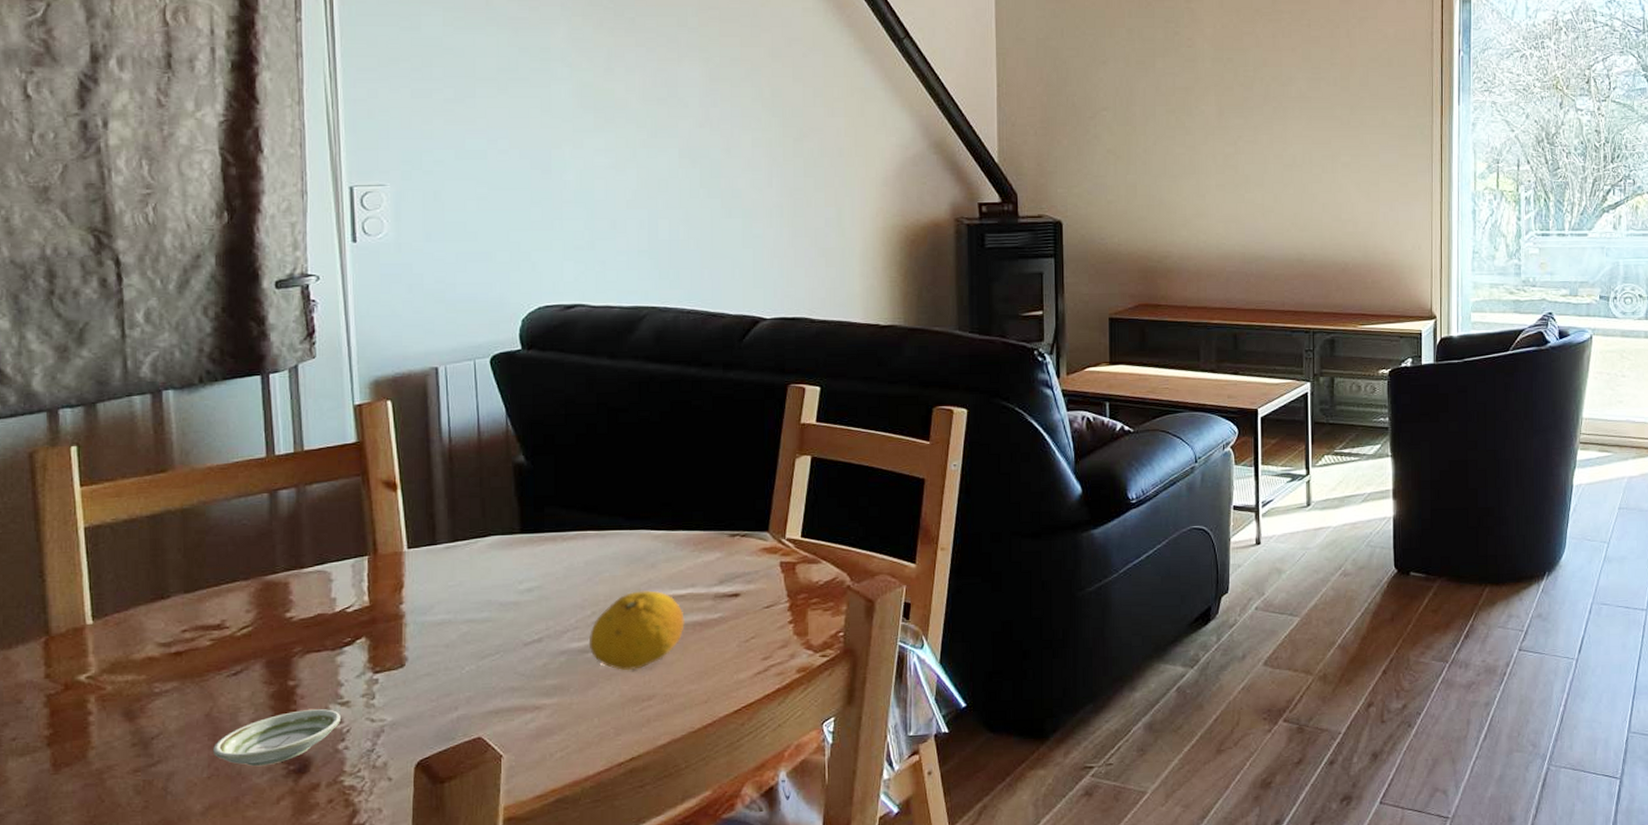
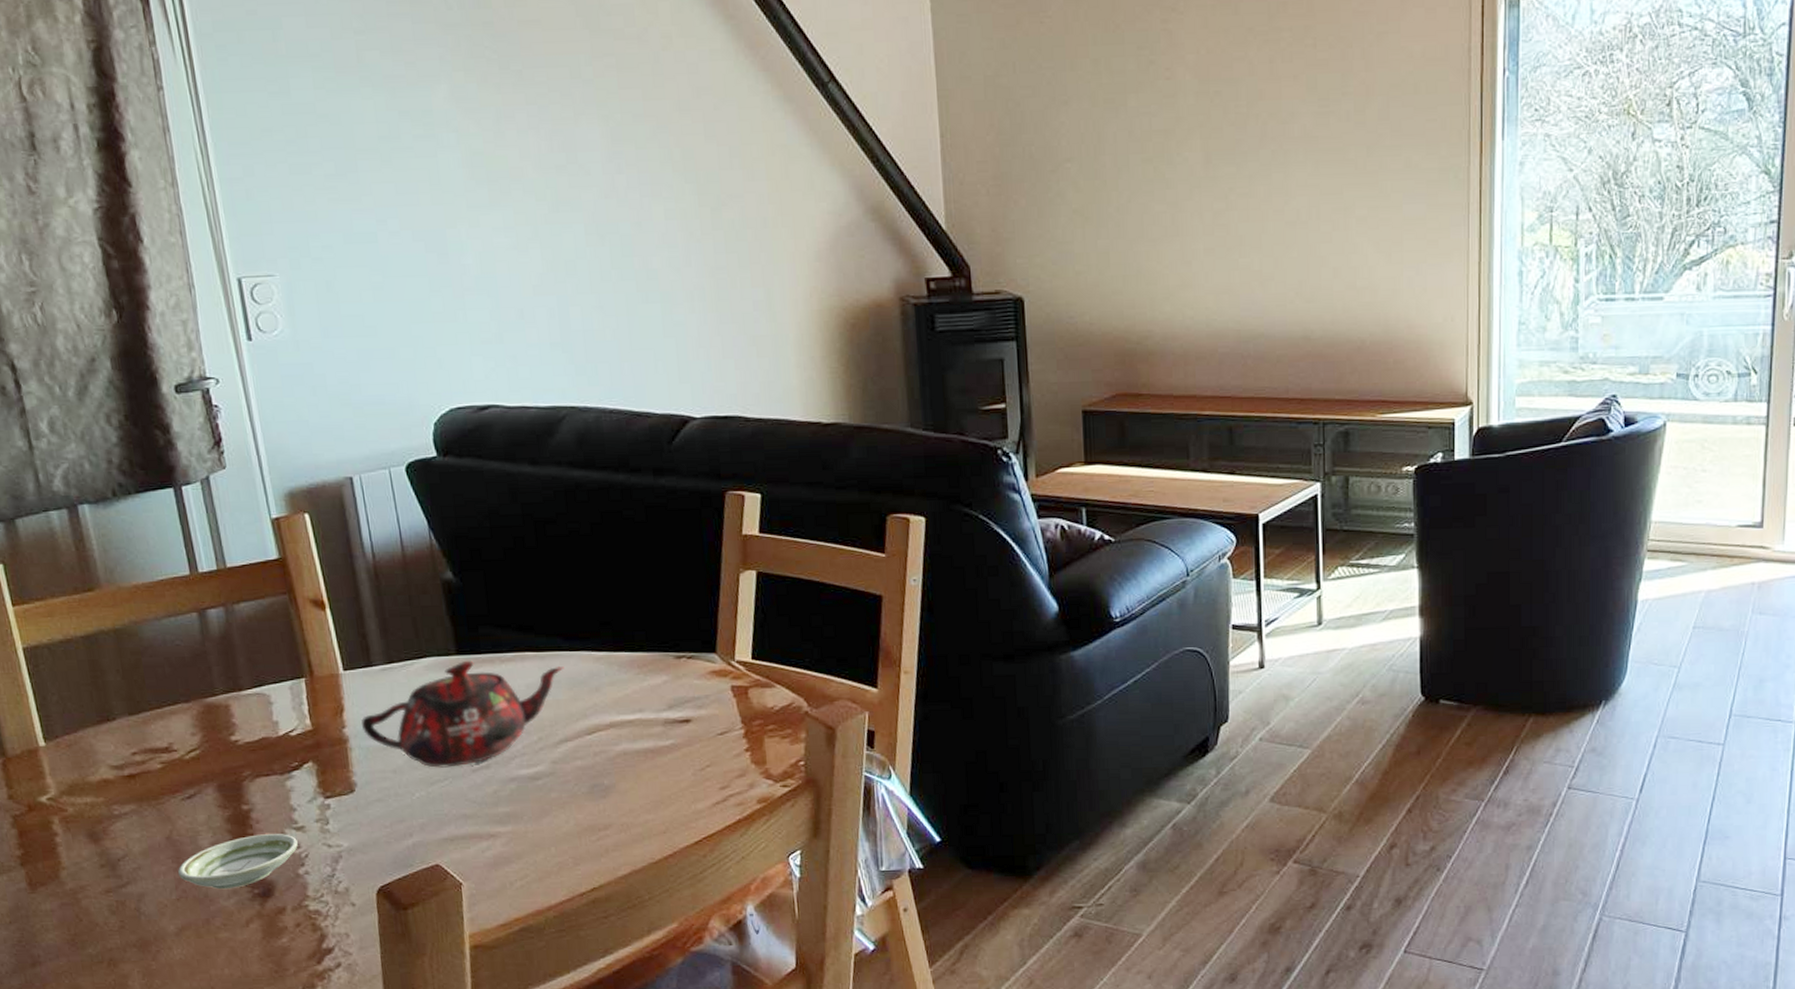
teapot: none [420,538,623,642] -> present [361,660,564,768]
fruit: present [588,590,685,671] -> none [537,715,636,799]

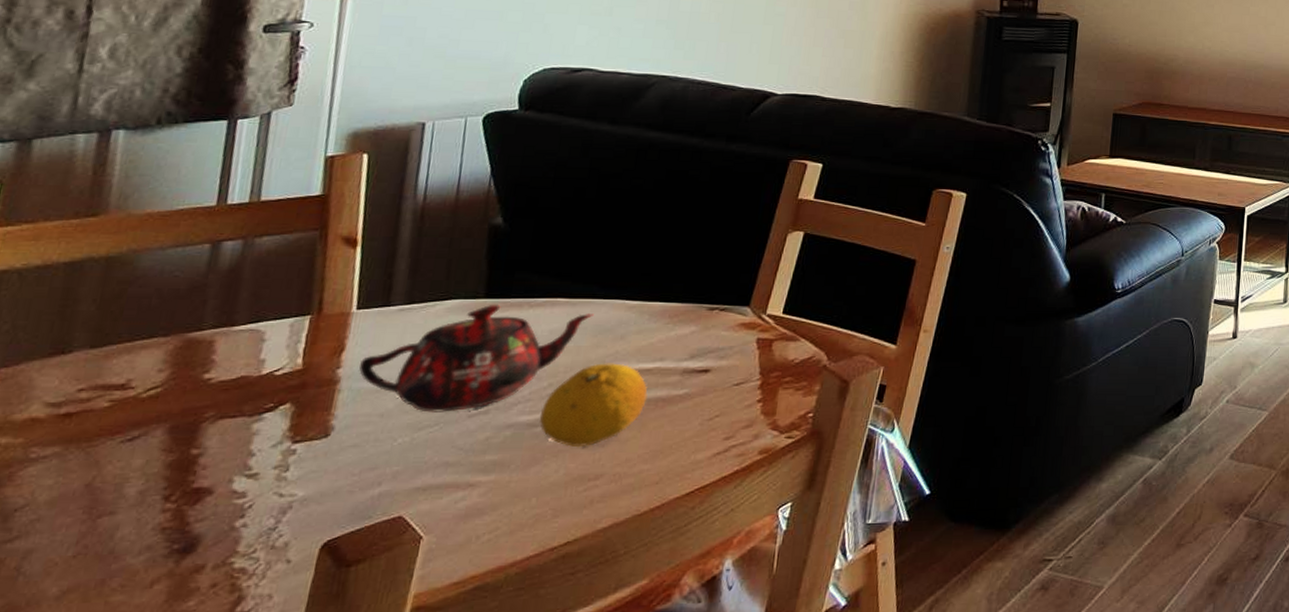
saucer: present [178,834,298,890] -> none [85,481,245,545]
fruit: none [537,715,636,799] -> present [539,363,648,448]

